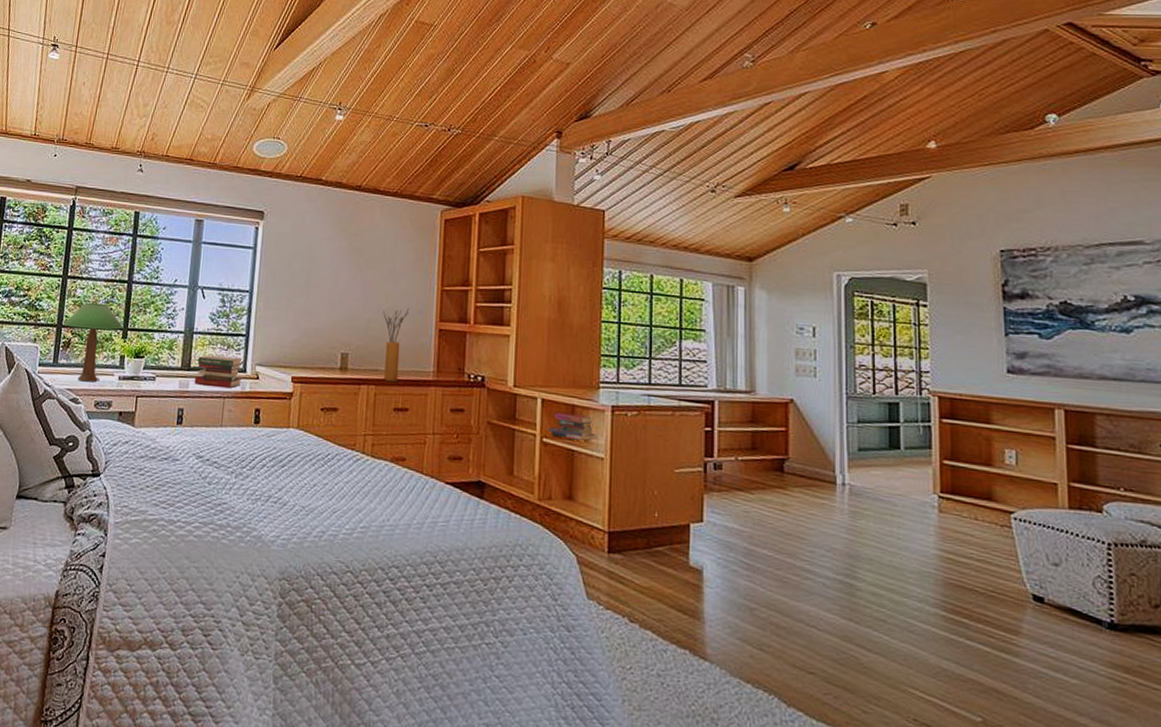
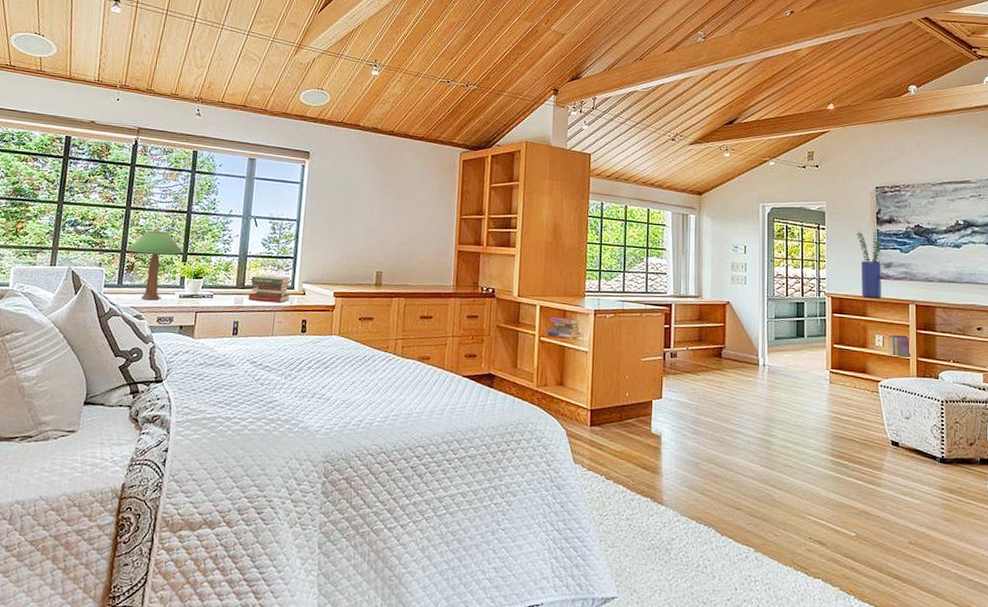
vase: present [383,309,410,383] -> none [412,234,434,295]
vase: none [974,306,1014,401] -> present [857,229,882,299]
books: none [1024,449,1058,481] -> present [888,335,910,357]

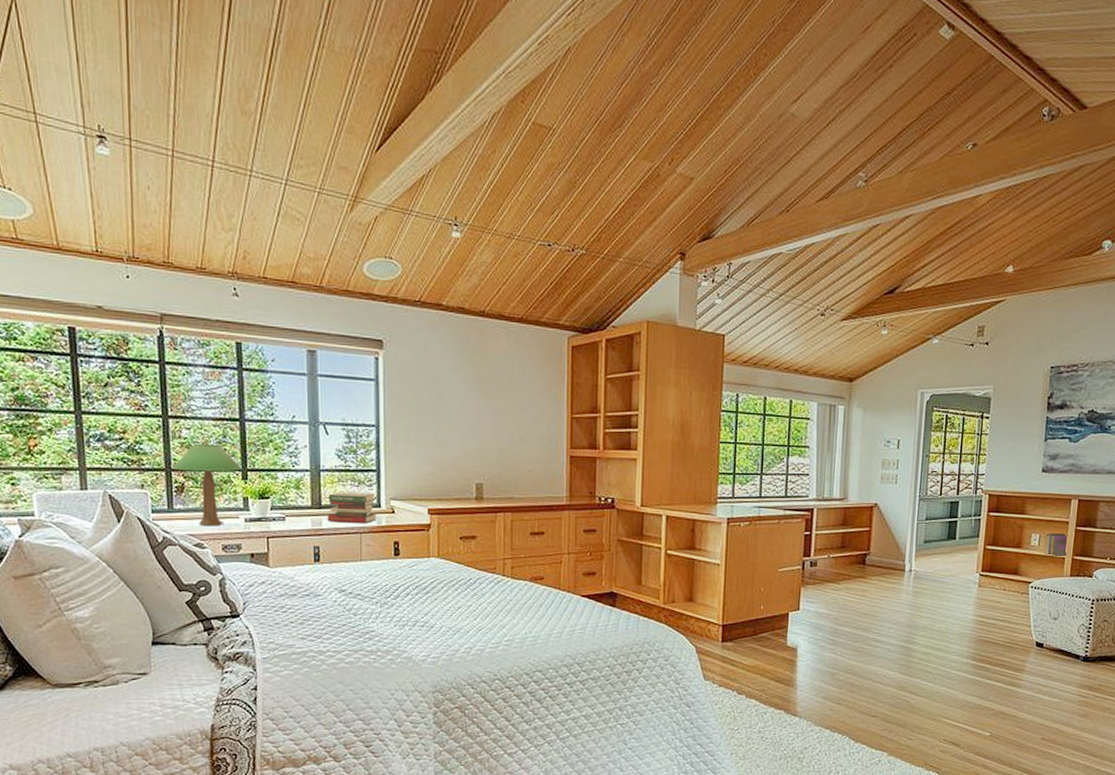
books: present [545,315,583,338] -> none [672,526,715,550]
vase: present [857,229,882,299] -> none [1022,416,1050,495]

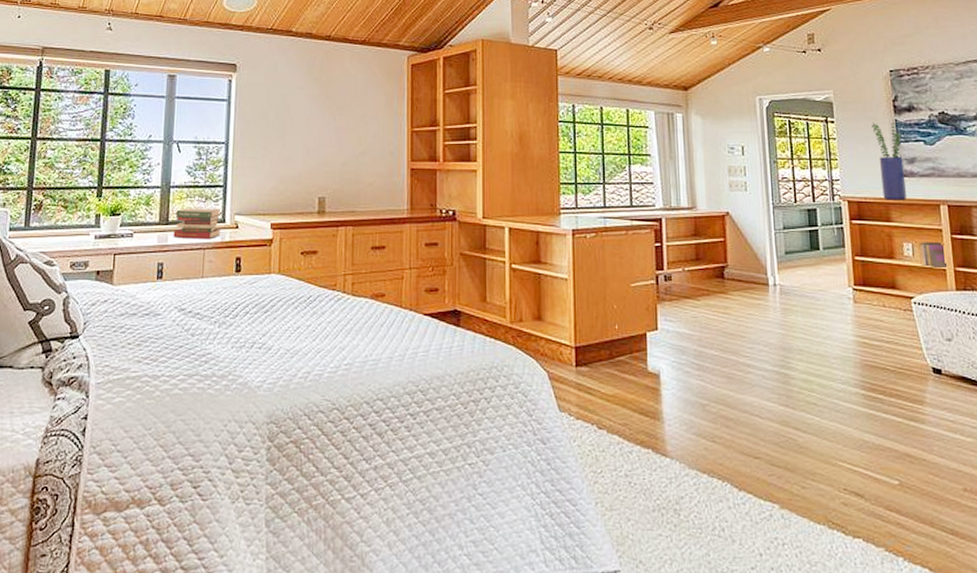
table lamp: present [171,442,243,526] -> none [33,162,99,243]
vase: none [1022,416,1050,495] -> present [871,119,908,201]

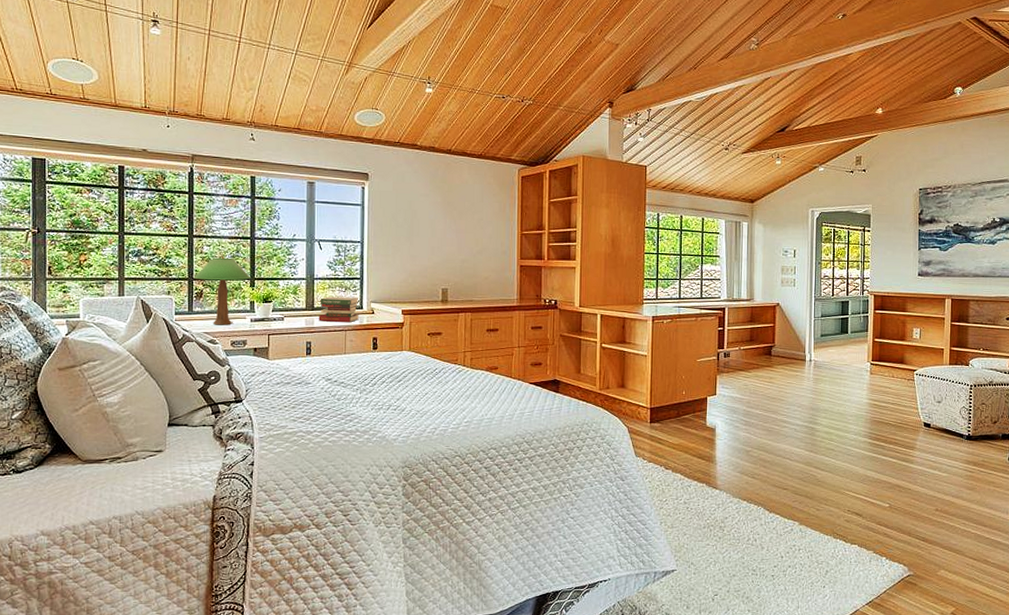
table lamp: none [33,162,99,243] -> present [193,256,251,325]
vase: present [871,119,908,201] -> none [900,229,923,295]
books: present [918,242,947,267] -> none [925,328,944,347]

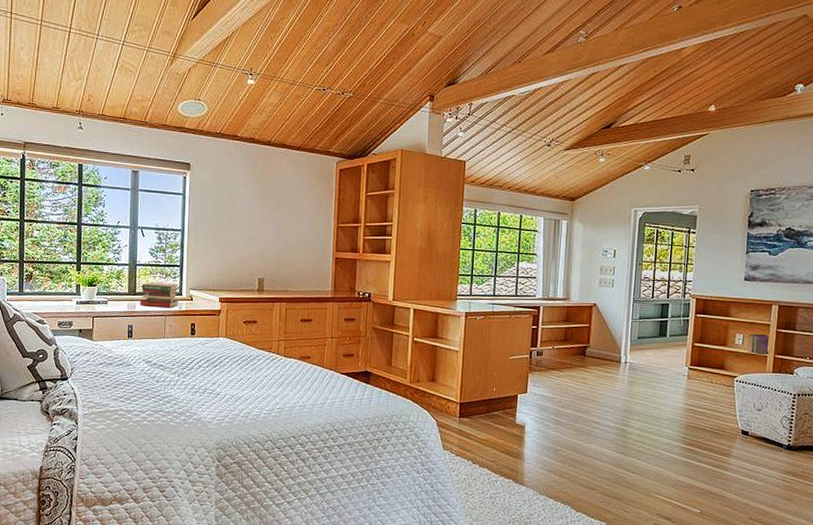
table lamp: present [193,256,251,325] -> none [24,241,78,307]
books: none [925,328,944,347] -> present [747,334,769,355]

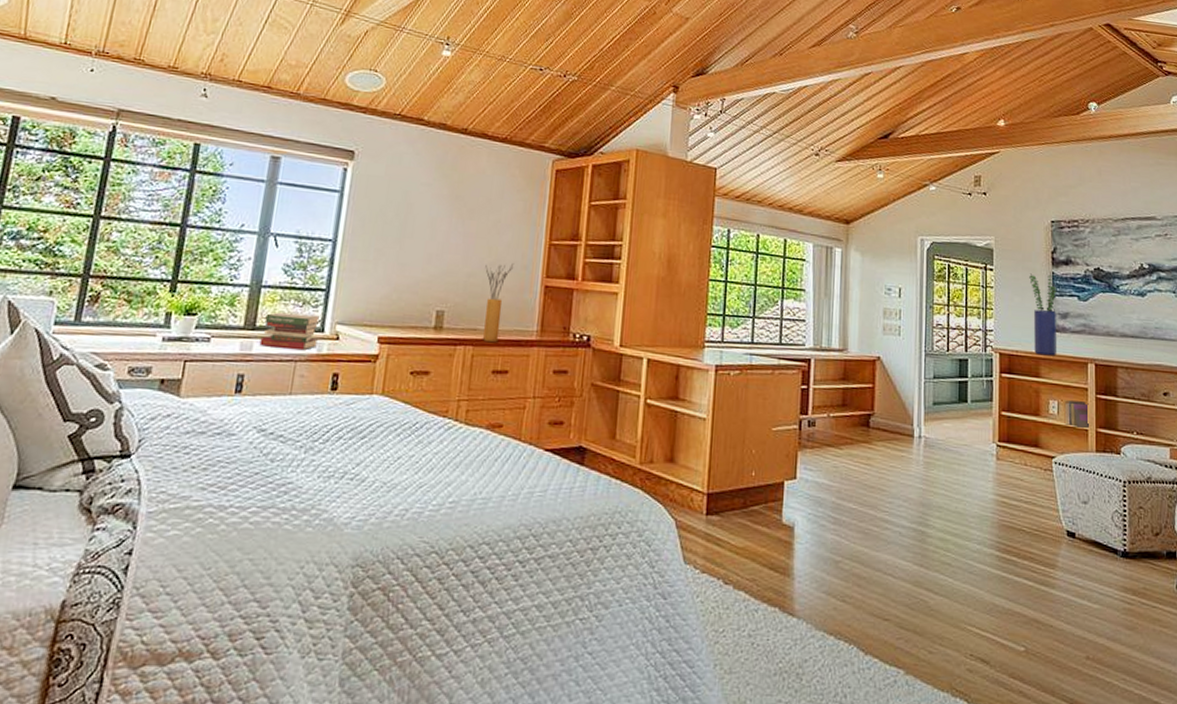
vase: none [291,242,312,300] -> present [483,263,515,343]
vase: none [726,232,751,300] -> present [1029,271,1057,357]

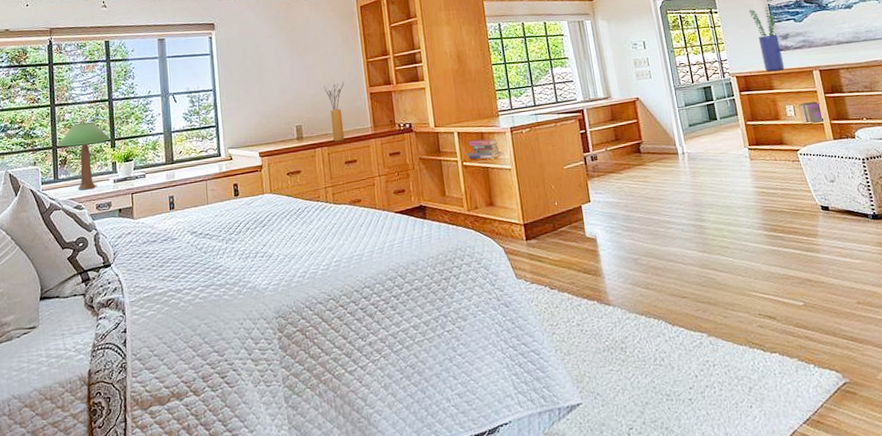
table lamp: none [90,247,173,345] -> present [57,121,112,191]
books: present [259,312,320,351] -> none [179,145,218,174]
books: none [652,372,701,401] -> present [466,138,504,159]

